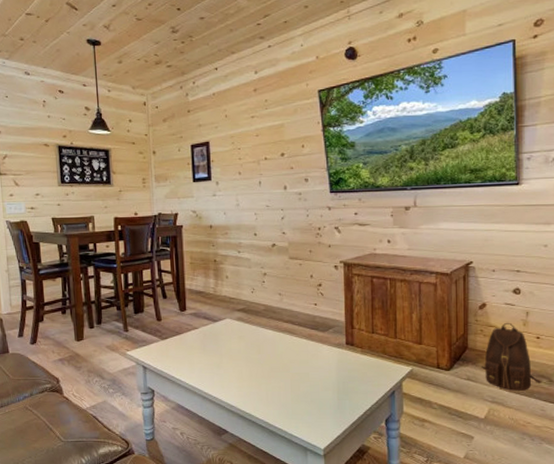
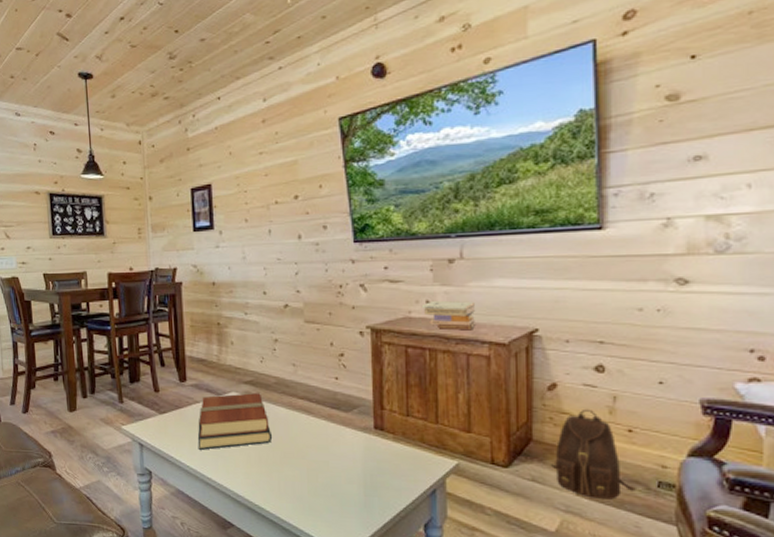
books: none [196,319,261,369] -> present [197,393,272,450]
books: none [384,240,425,264] -> present [421,300,475,331]

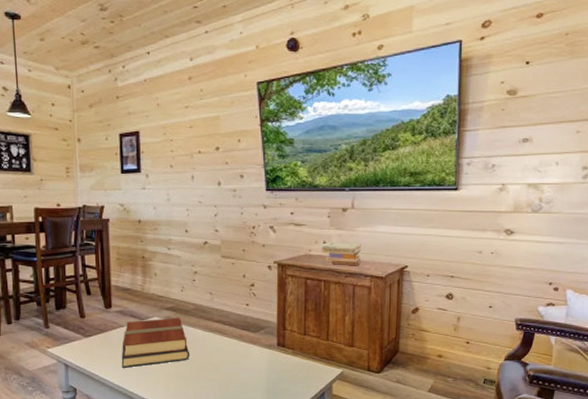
backpack: present [550,408,636,500] -> none [410,327,469,394]

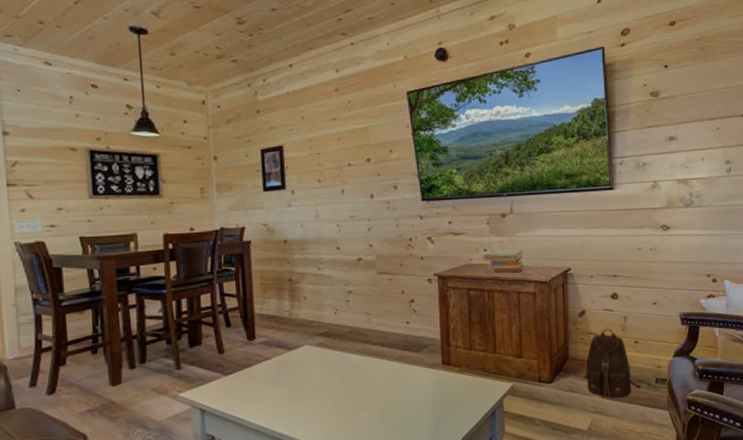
books: present [121,318,189,368] -> none [267,343,346,407]
backpack: none [410,327,469,394] -> present [582,328,642,398]

